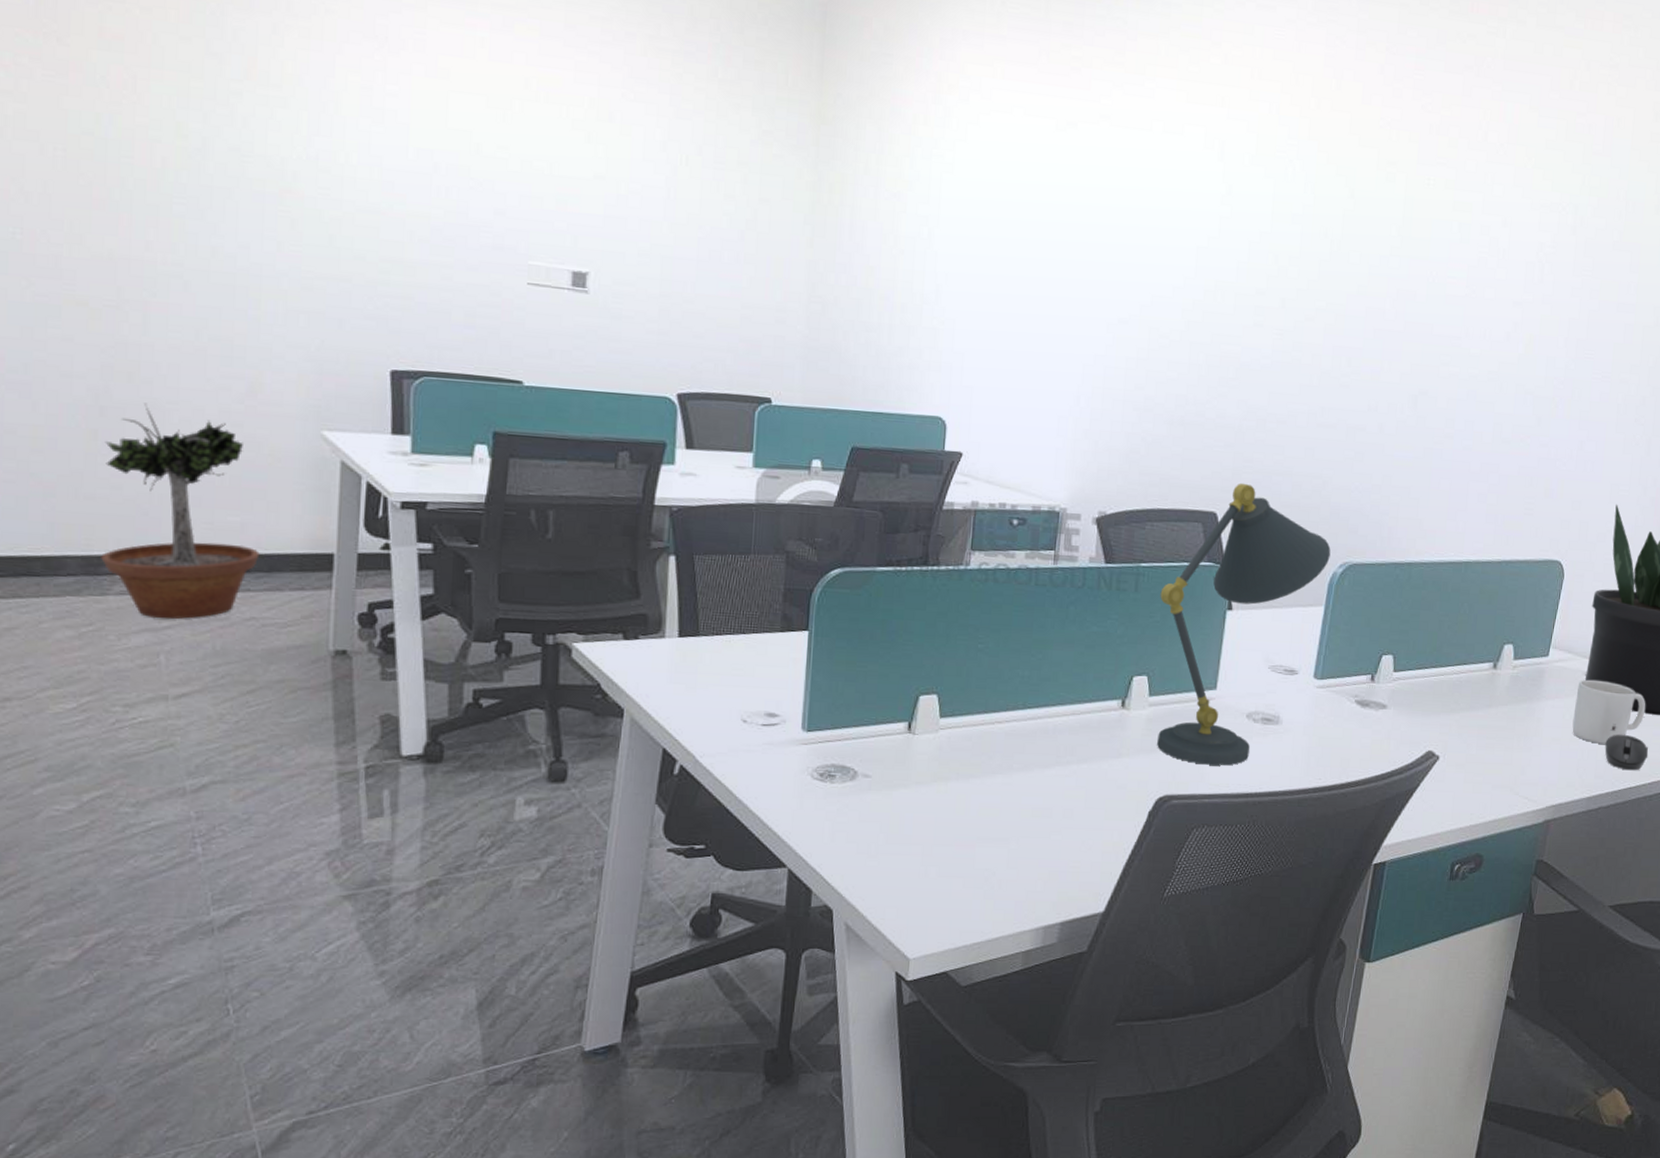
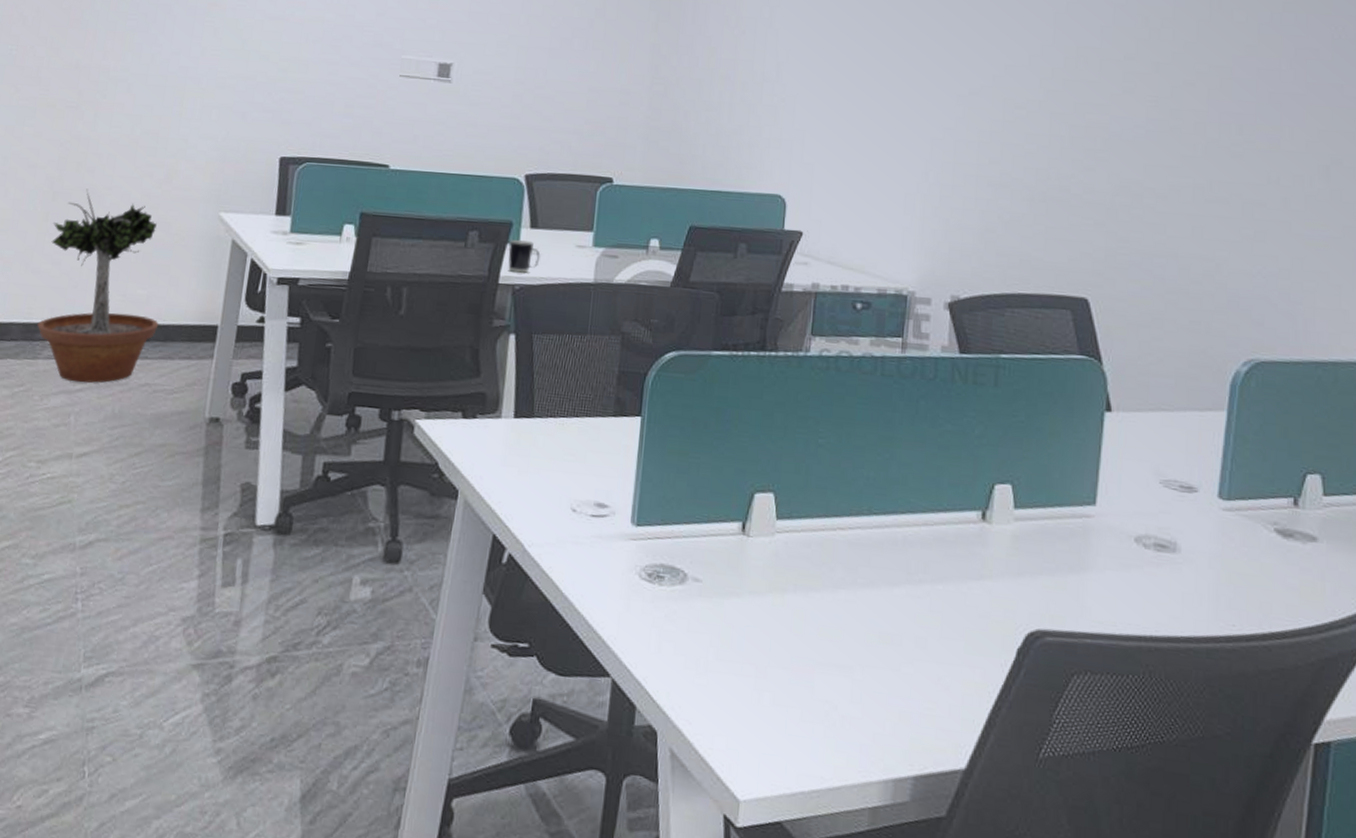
mug: none [663,461,698,494] -> present [507,240,541,273]
desk lamp: present [1157,482,1331,766] -> none [1024,265,1231,599]

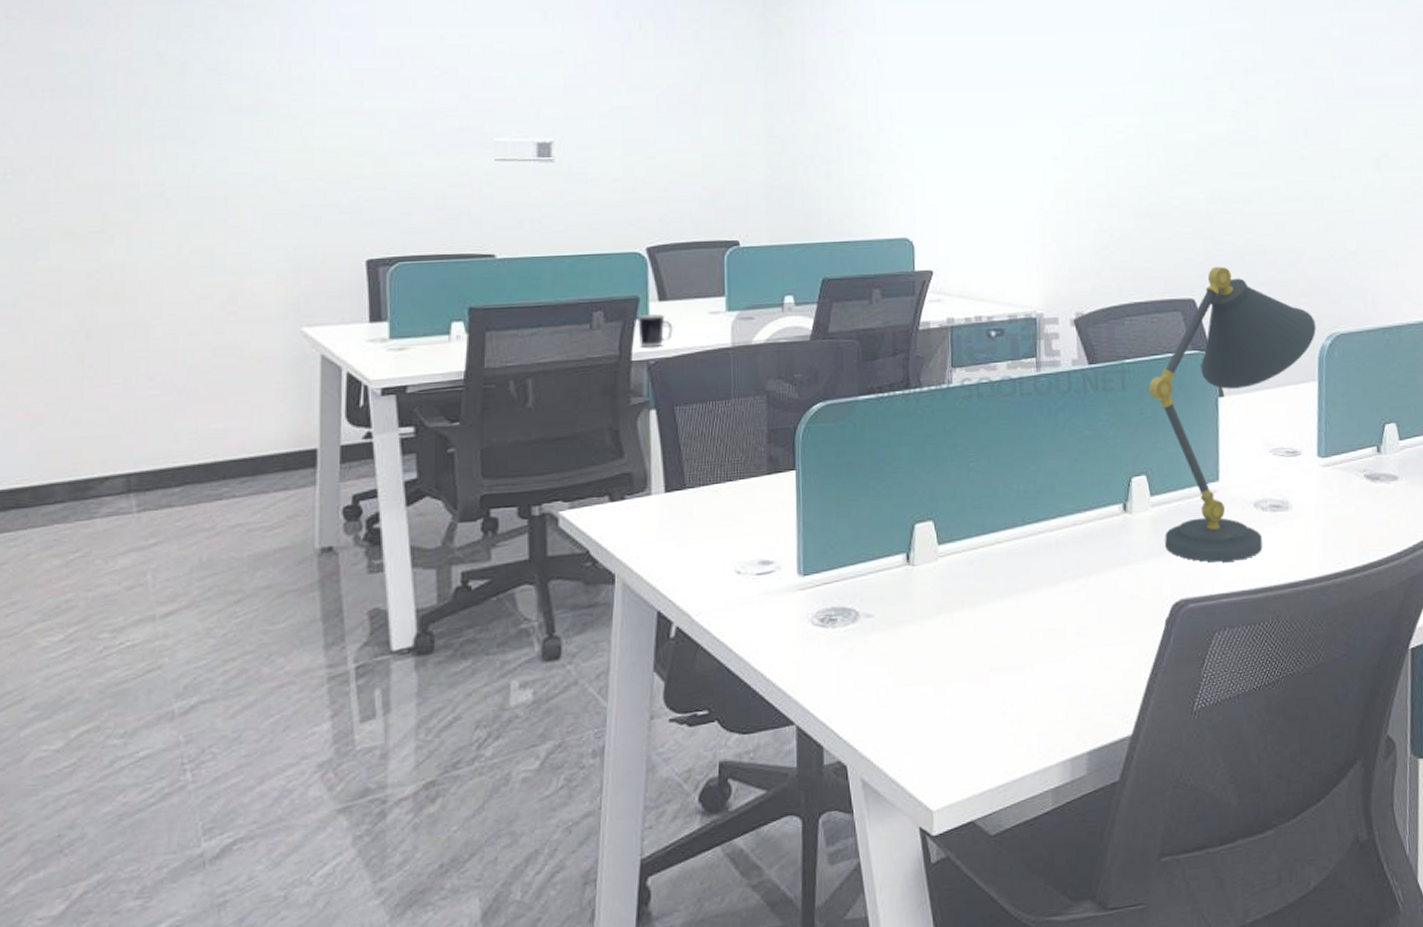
potted tree: present [37,189,159,383] -> none [88,321,244,537]
desk lamp: none [1024,265,1231,599] -> present [1148,266,1316,562]

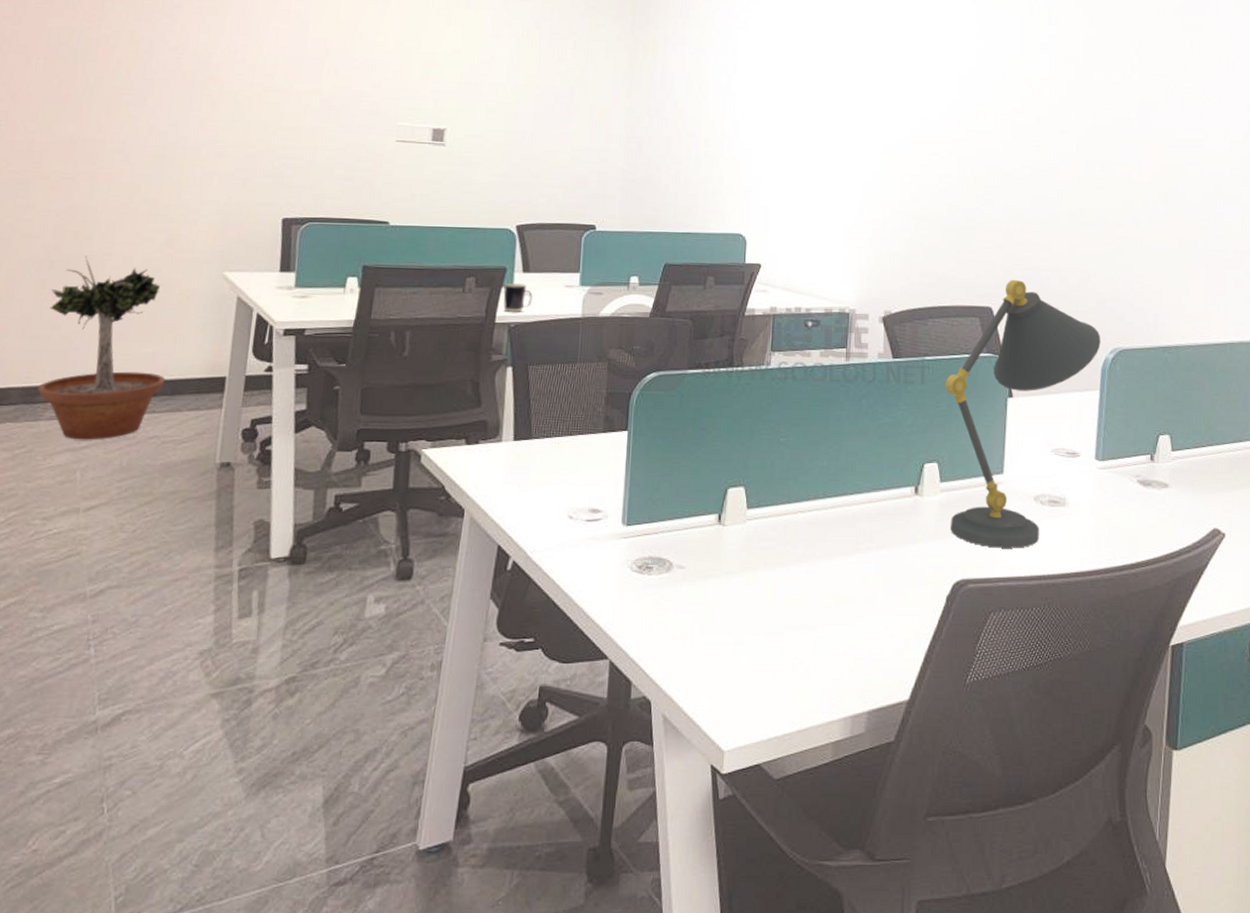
potted tree: none [88,321,244,537] -> present [37,255,166,440]

